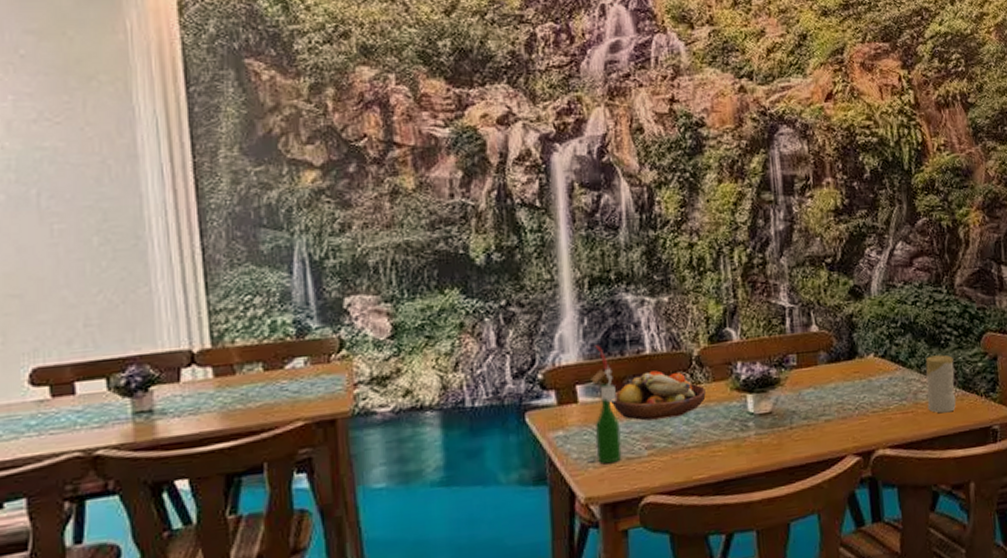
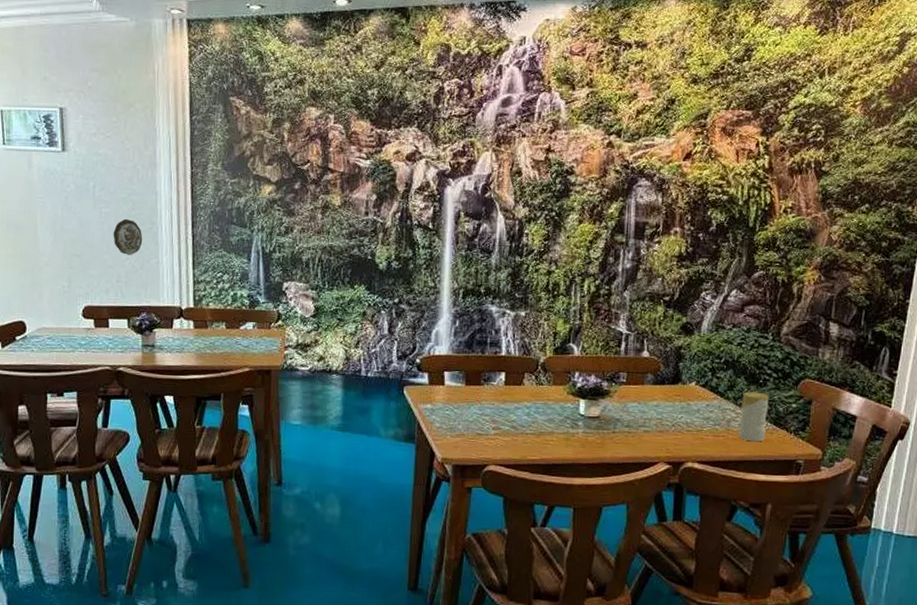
decorative plate: none [74,235,124,287] -> present [113,218,143,255]
wine bottle: present [587,345,622,464] -> none [446,343,475,436]
fruit bowl: present [611,370,706,421] -> none [470,369,546,408]

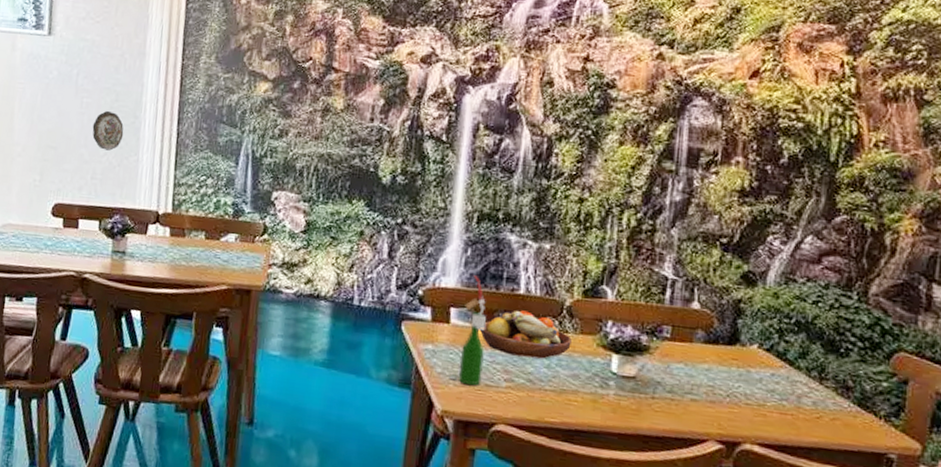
wine bottle: none [446,343,475,436] -> present [449,275,486,386]
fruit bowl: none [470,369,546,408] -> present [480,310,572,359]
candle: present [738,392,769,442] -> none [811,361,852,427]

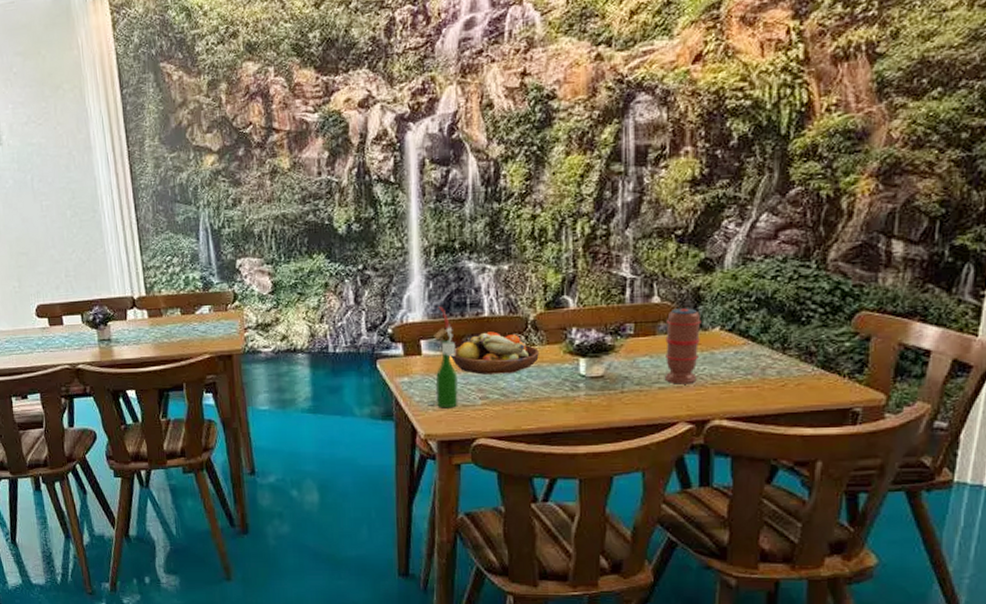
decorative plate: present [92,110,124,151] -> none [56,209,87,248]
spice grinder: none [697,318,740,401] -> present [664,308,701,385]

